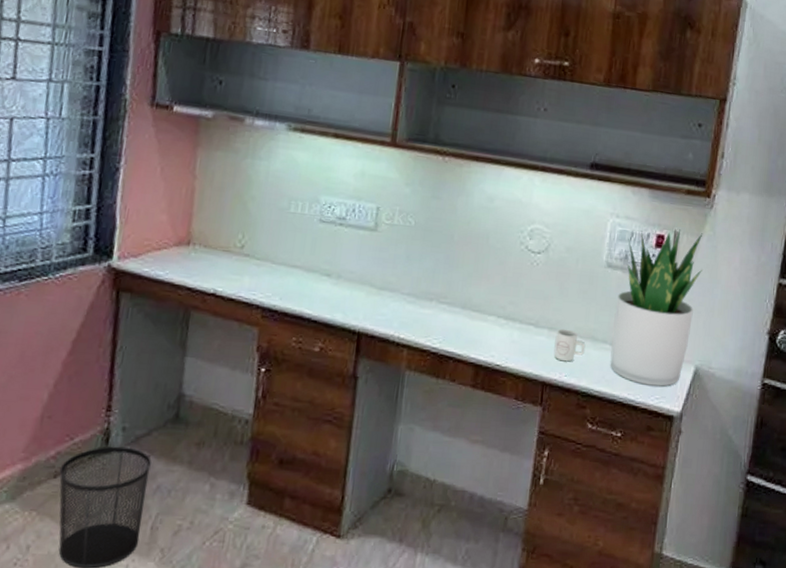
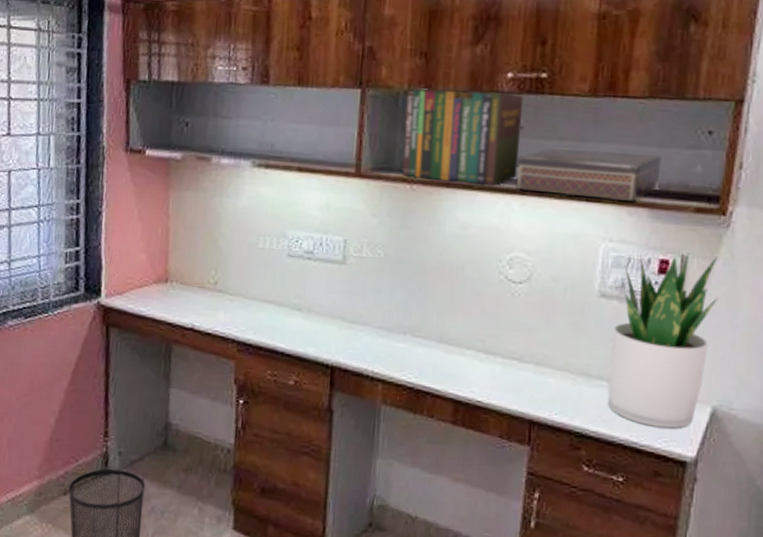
books: none [435,66,549,162] -> present [402,88,524,186]
decorative box: none [538,129,661,182] -> present [515,147,662,201]
mug: present [553,328,586,362] -> none [541,364,578,400]

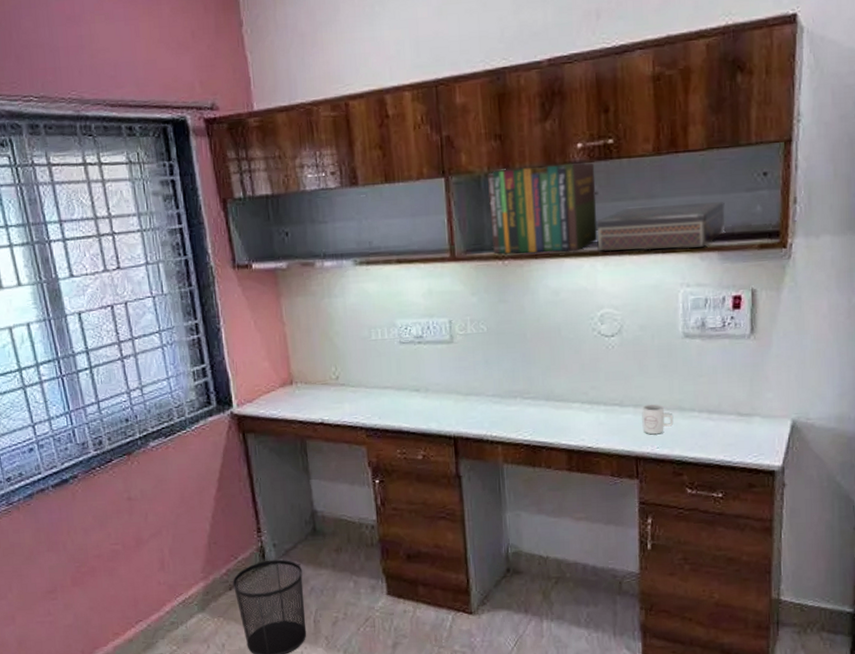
mug: none [541,364,578,400] -> present [642,403,674,435]
planter: present [607,253,718,429] -> none [698,286,787,445]

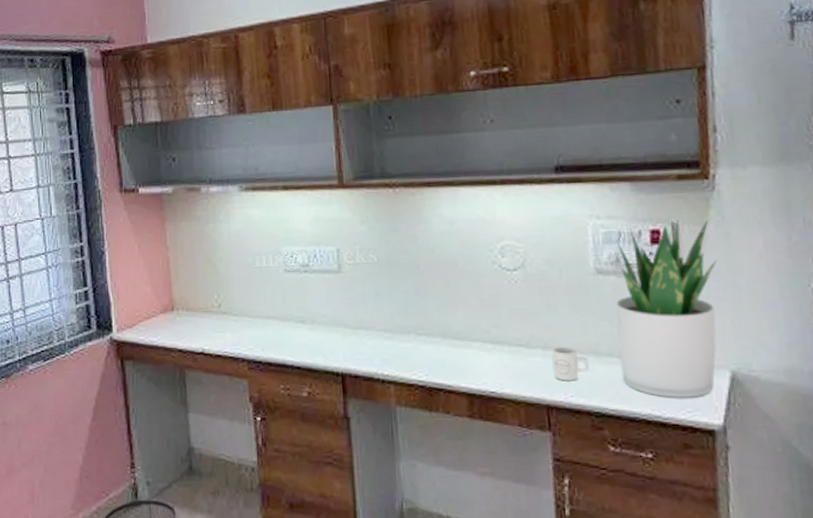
books: present [486,161,597,255] -> none [376,89,494,182]
decorative box: present [596,201,725,252] -> none [493,129,636,181]
planter: none [698,286,787,445] -> present [615,220,717,398]

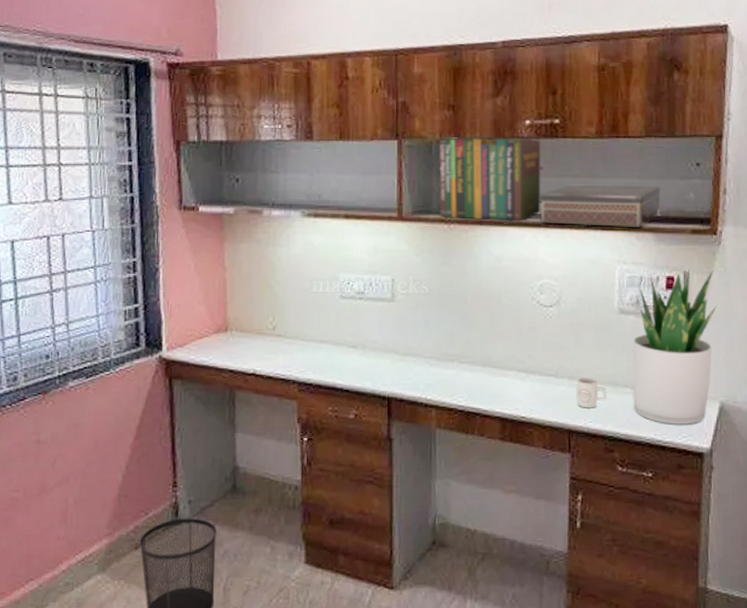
books: none [376,89,494,182] -> present [438,137,541,222]
decorative box: none [493,129,636,181] -> present [540,184,661,228]

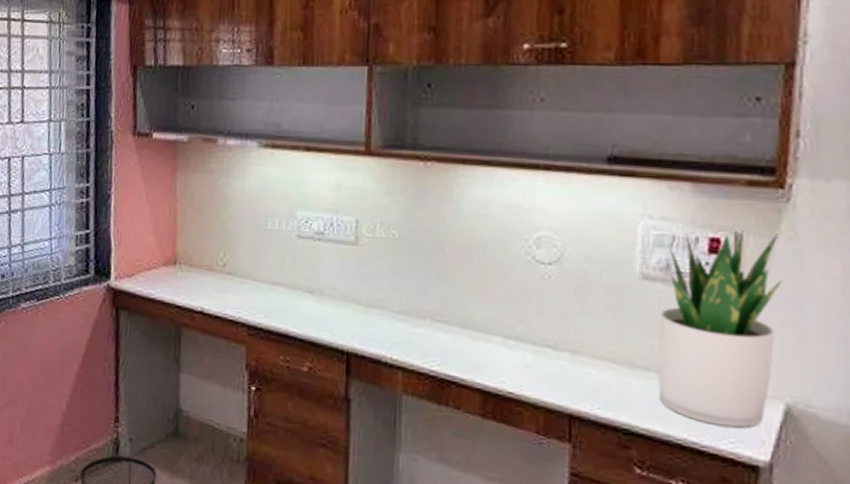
books: present [438,137,541,222] -> none [414,63,543,162]
decorative box: present [540,184,661,228] -> none [539,119,703,175]
mug: present [576,377,607,408] -> none [580,352,622,392]

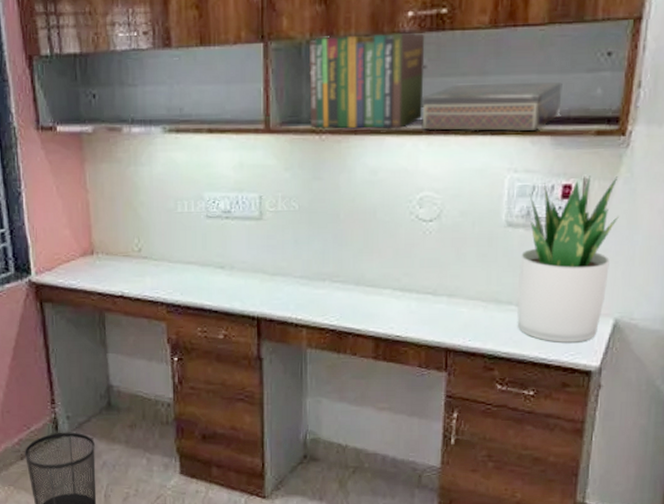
books: none [414,63,543,162] -> present [308,32,425,129]
decorative box: none [539,119,703,175] -> present [421,81,563,132]

